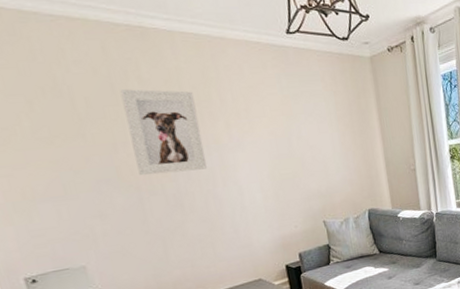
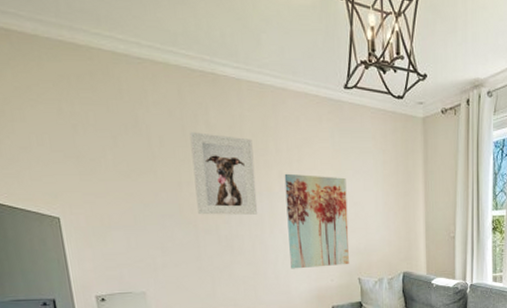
wall art: none [232,122,312,221] -> present [284,173,349,269]

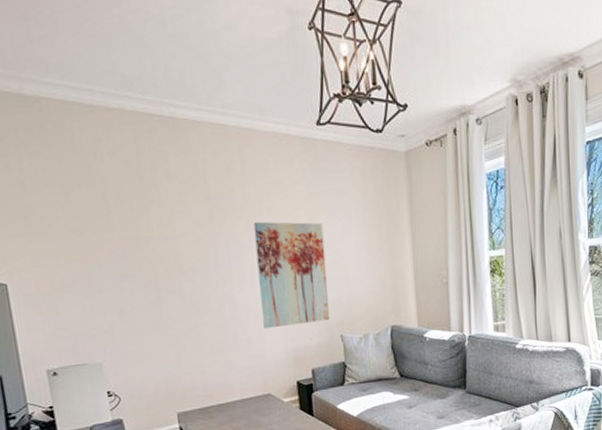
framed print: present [189,132,258,215] -> none [148,182,225,273]

